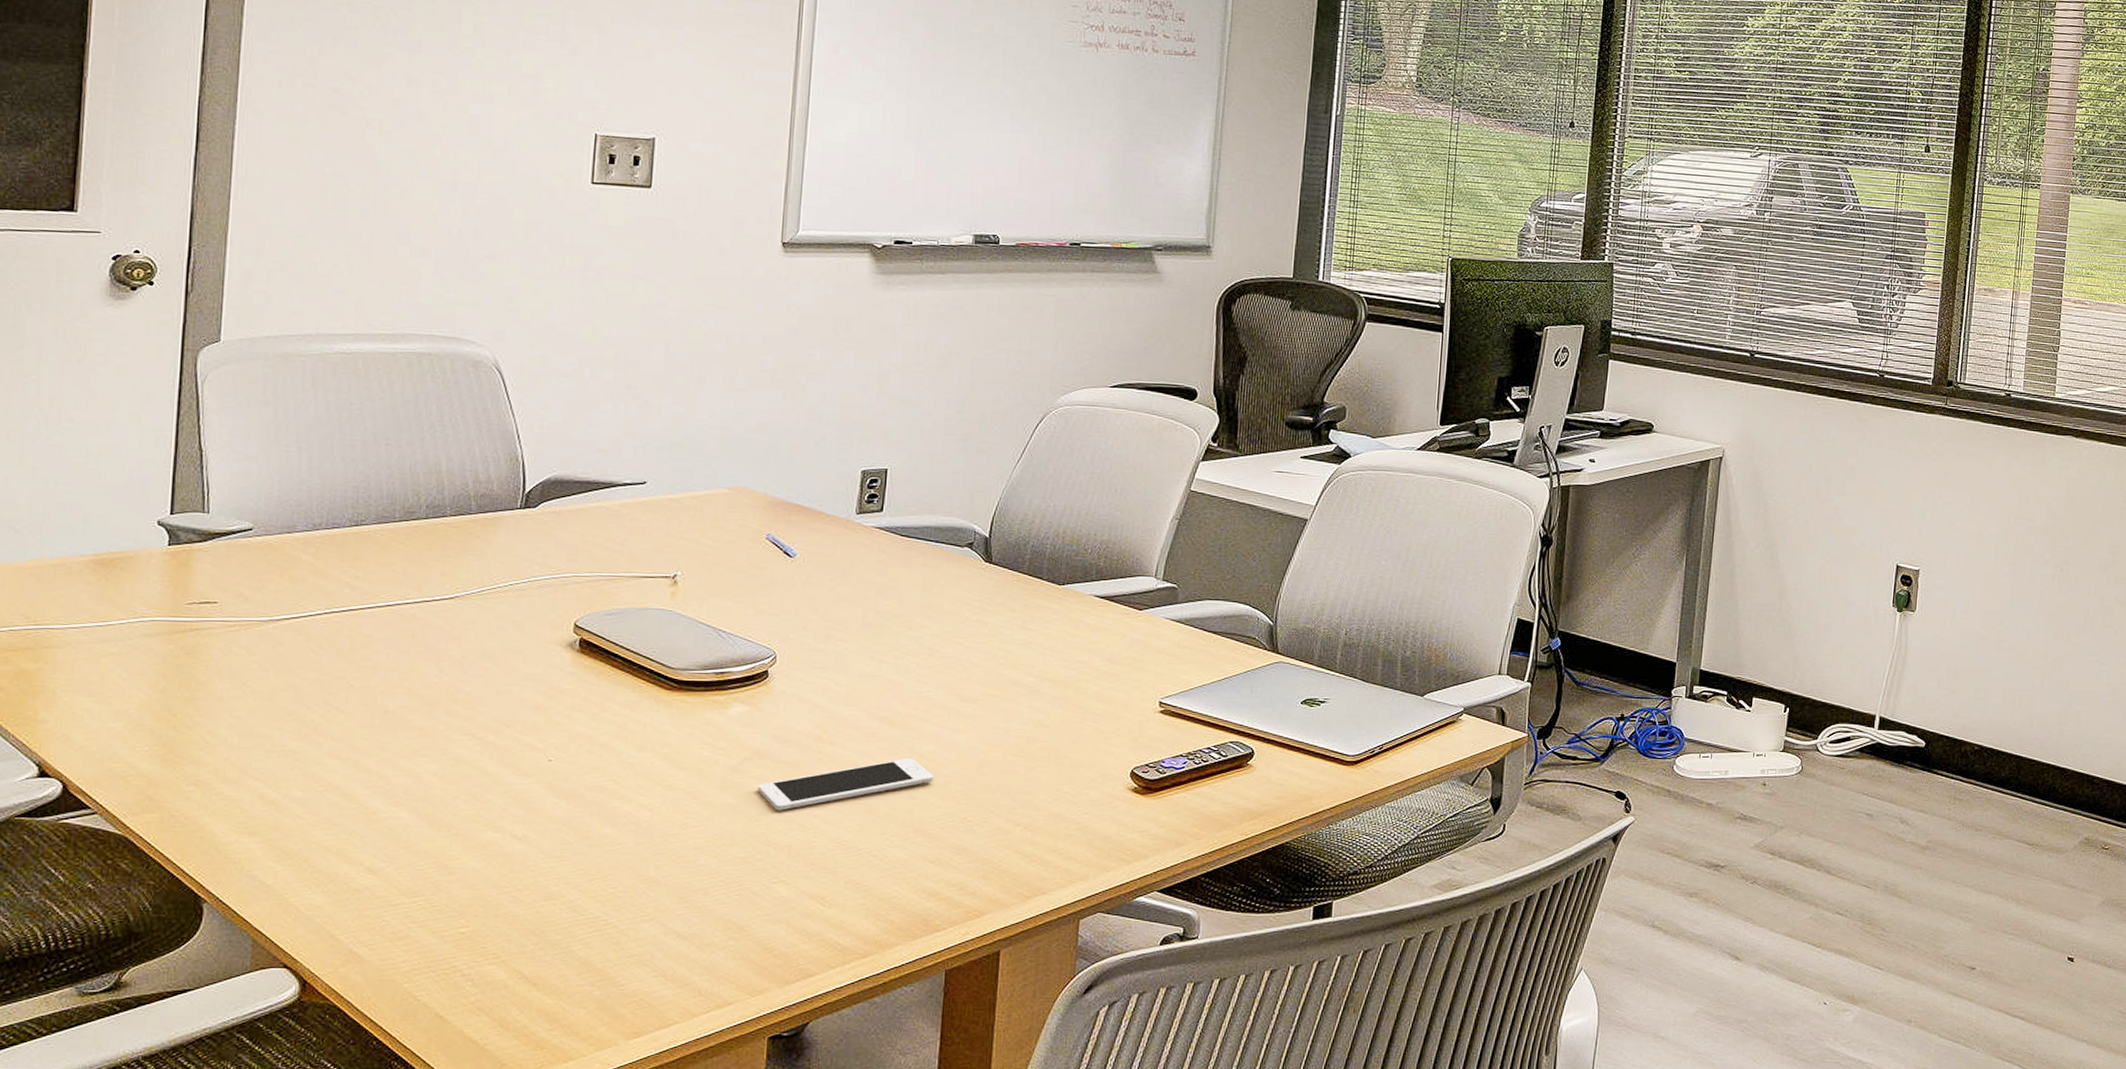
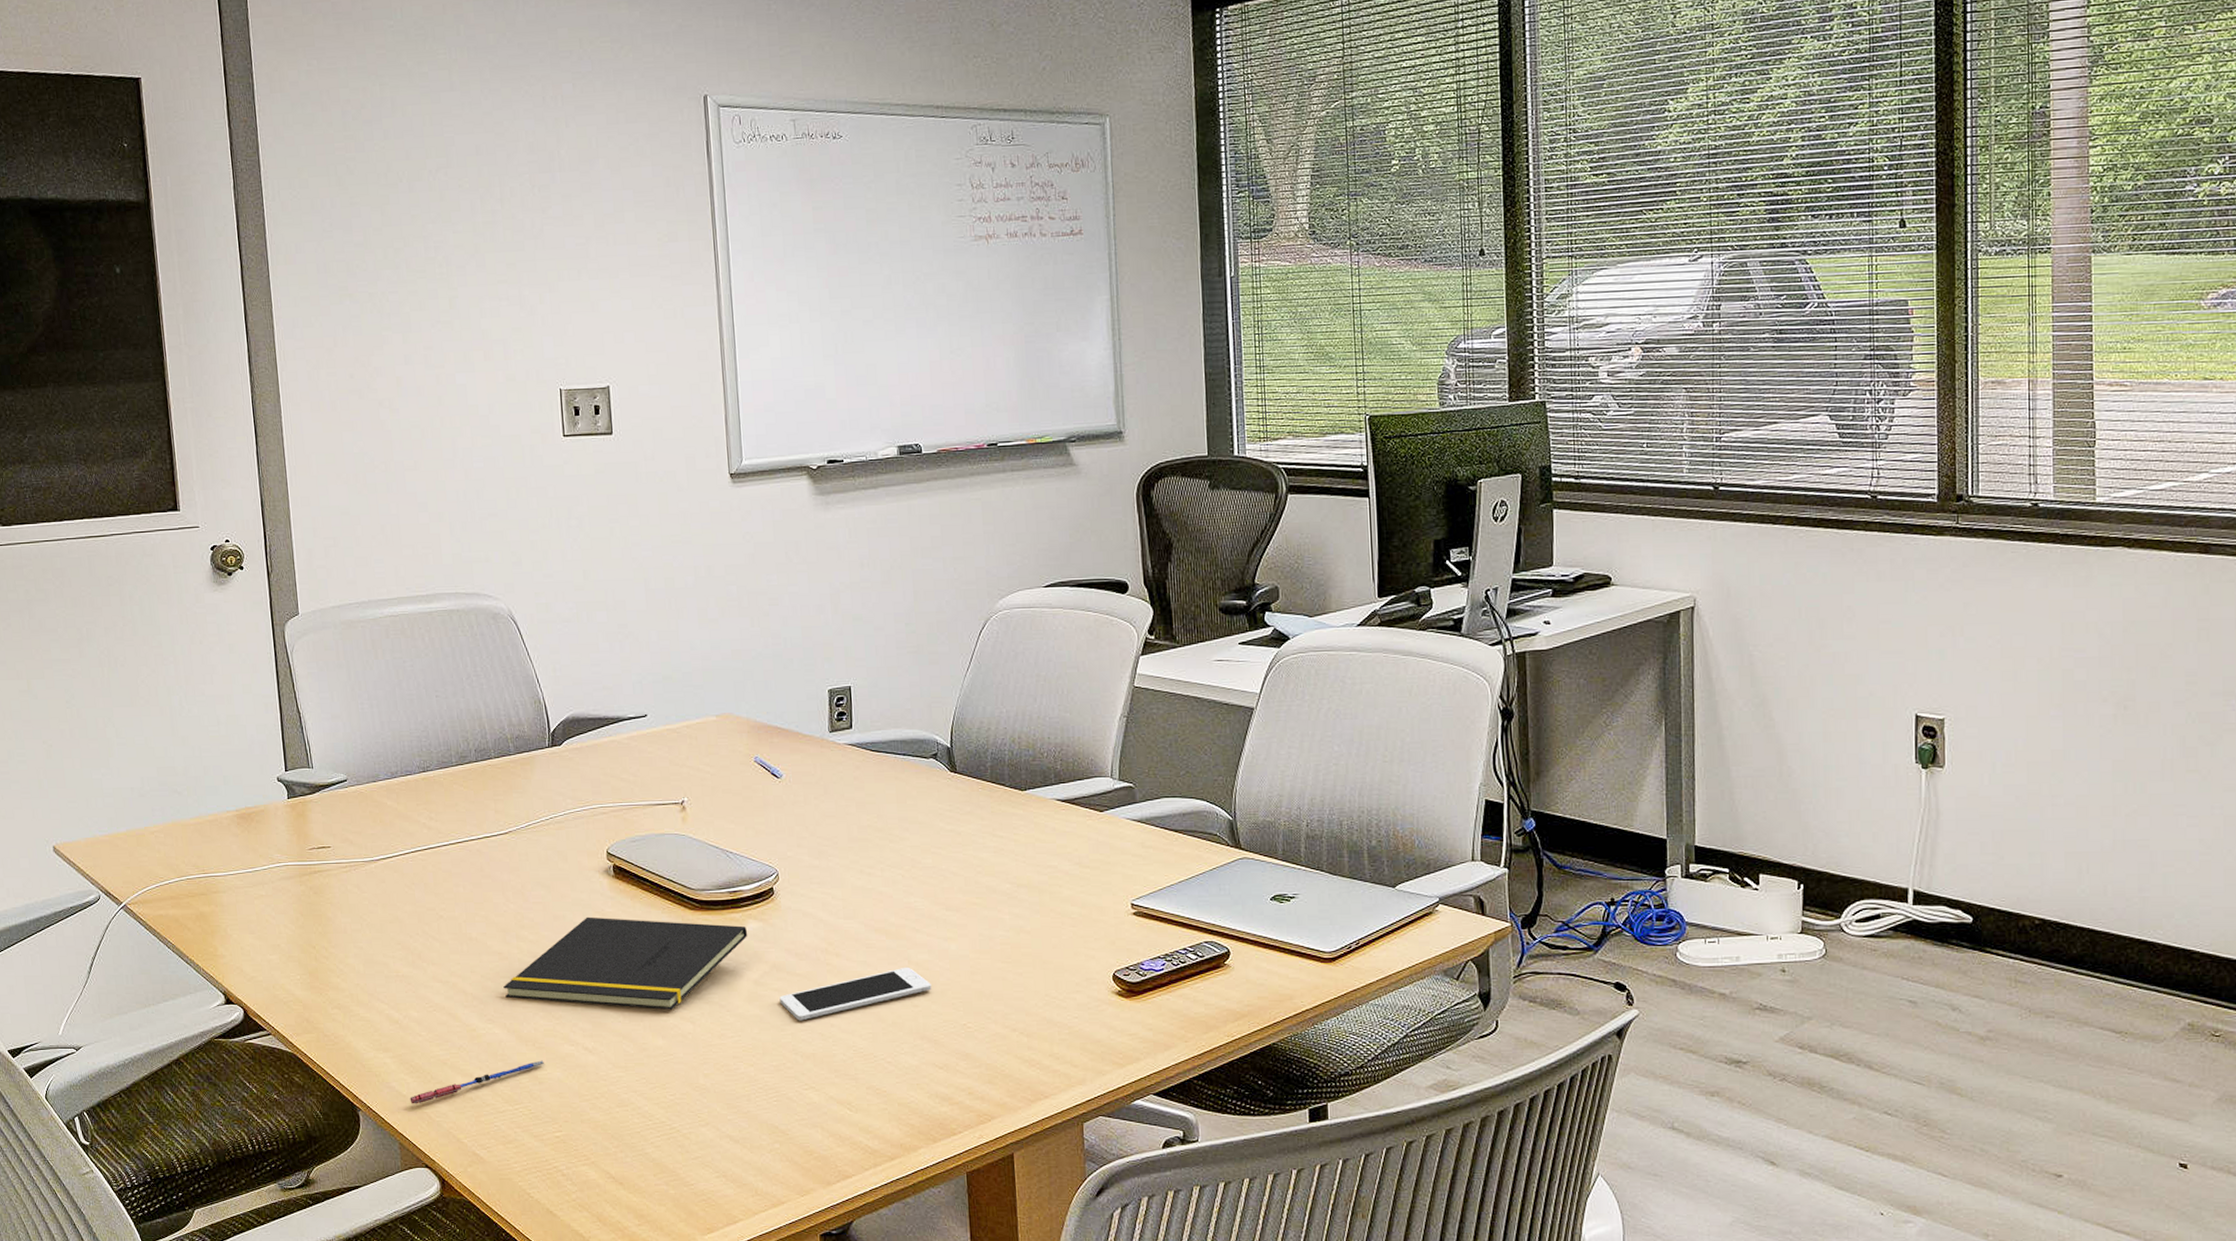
pen: none [275,848,460,896] -> present [410,1060,545,1104]
notepad: none [420,693,731,796] -> present [503,916,748,1010]

